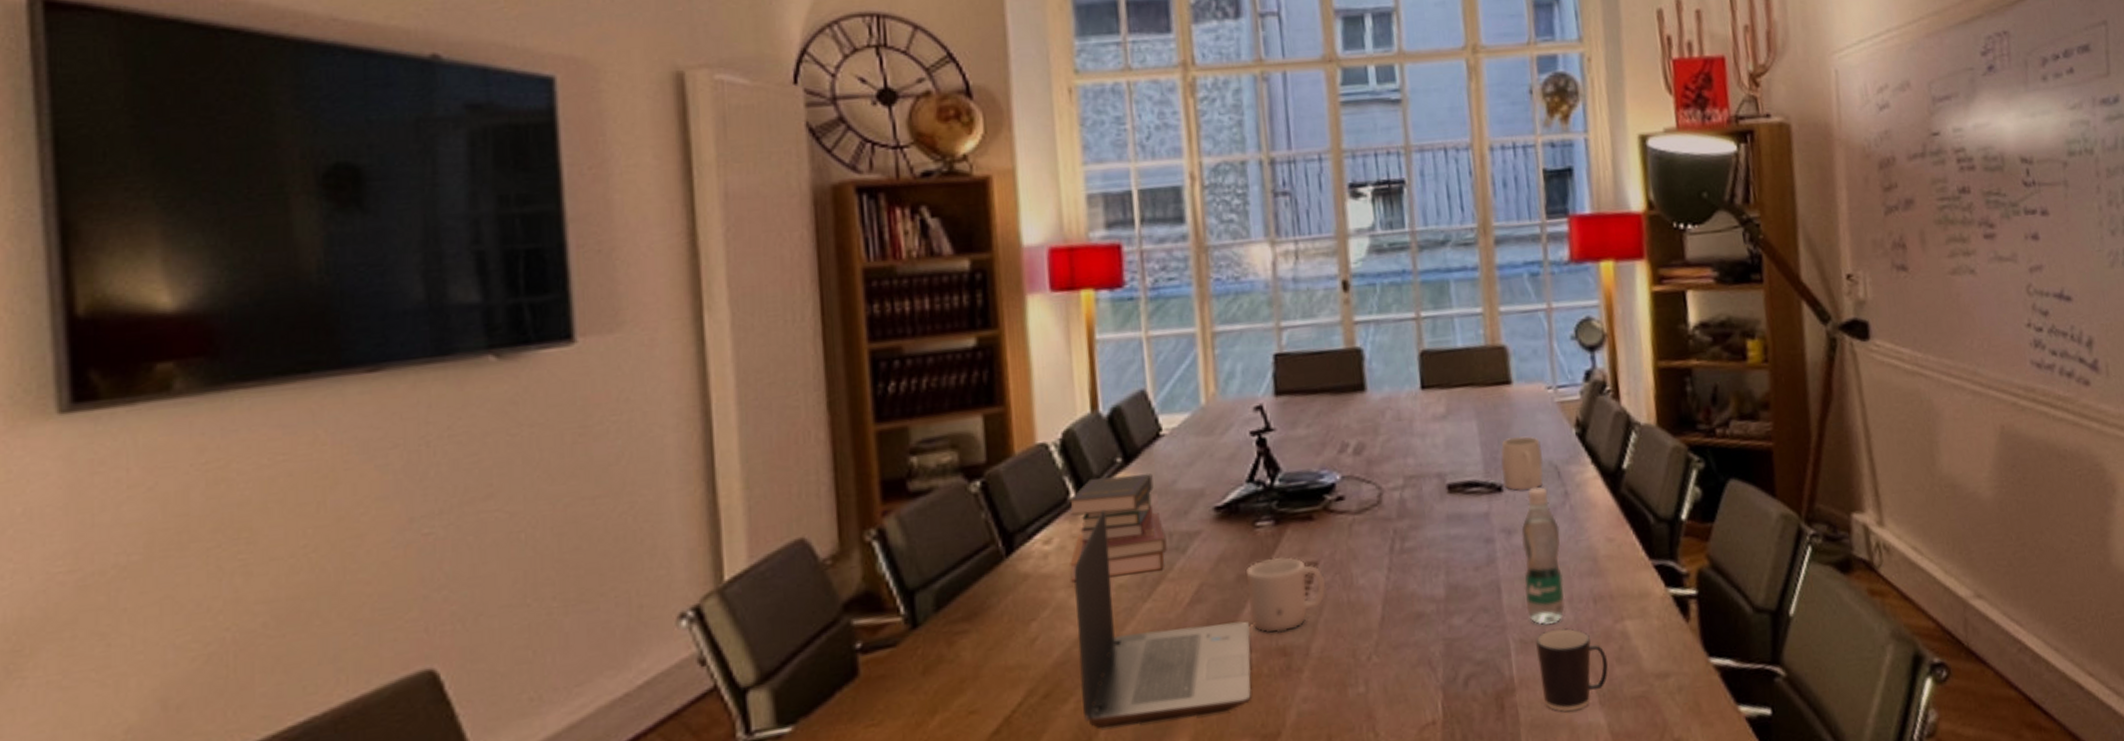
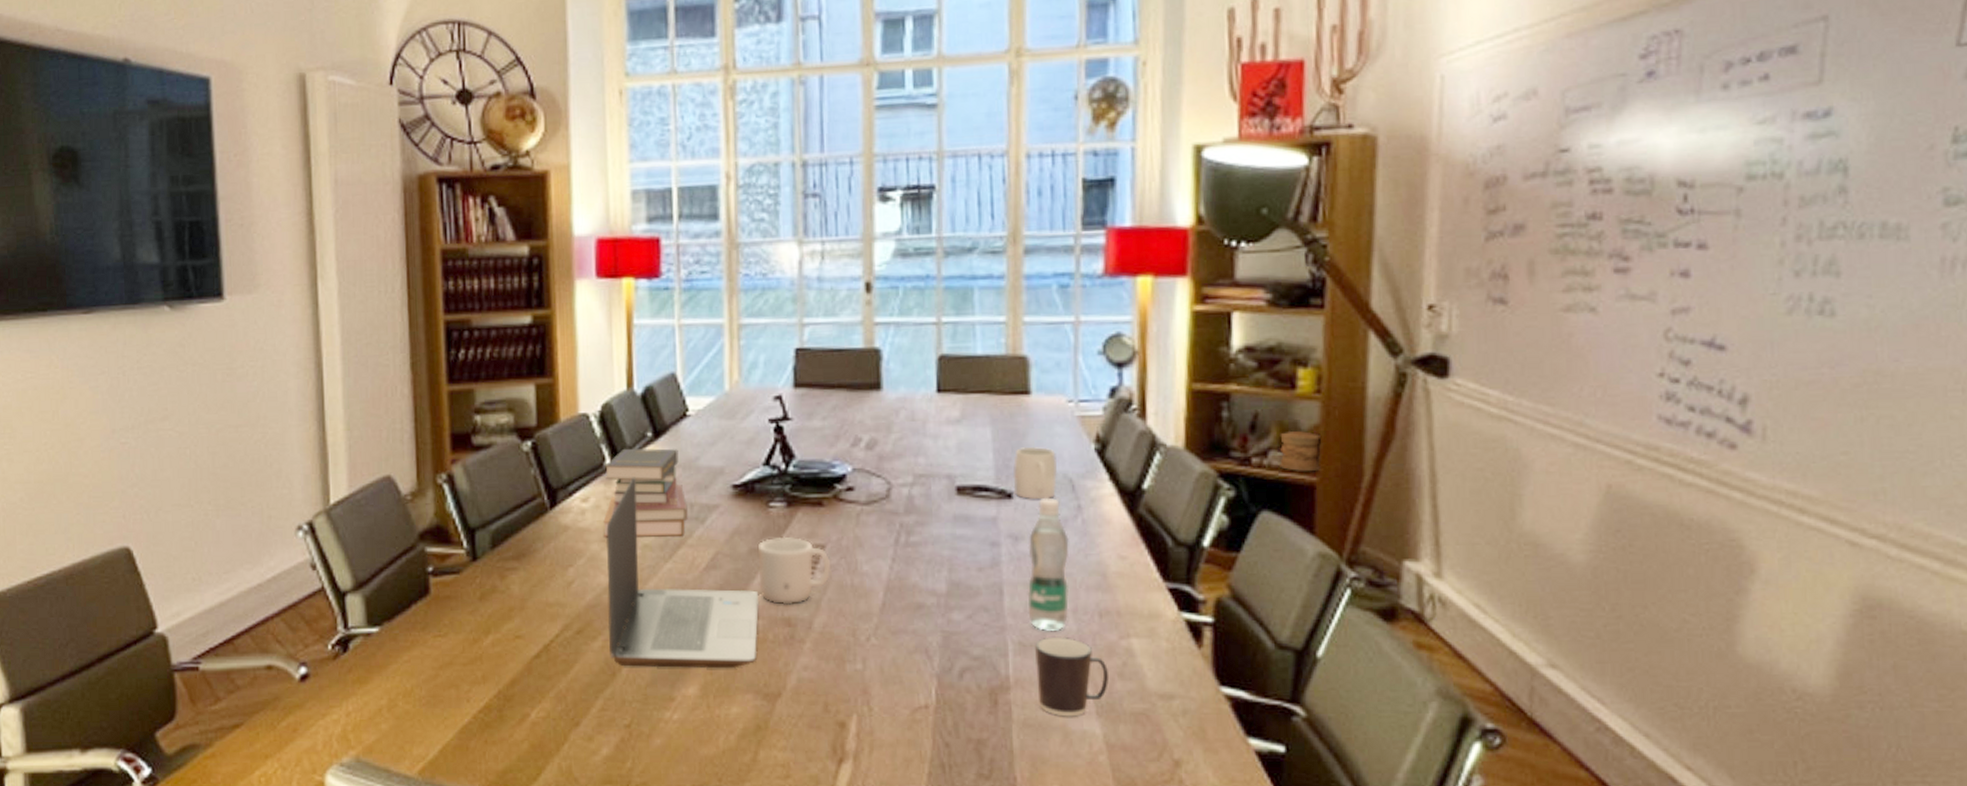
decorative box: none [1737,399,1775,438] -> present [1279,431,1320,471]

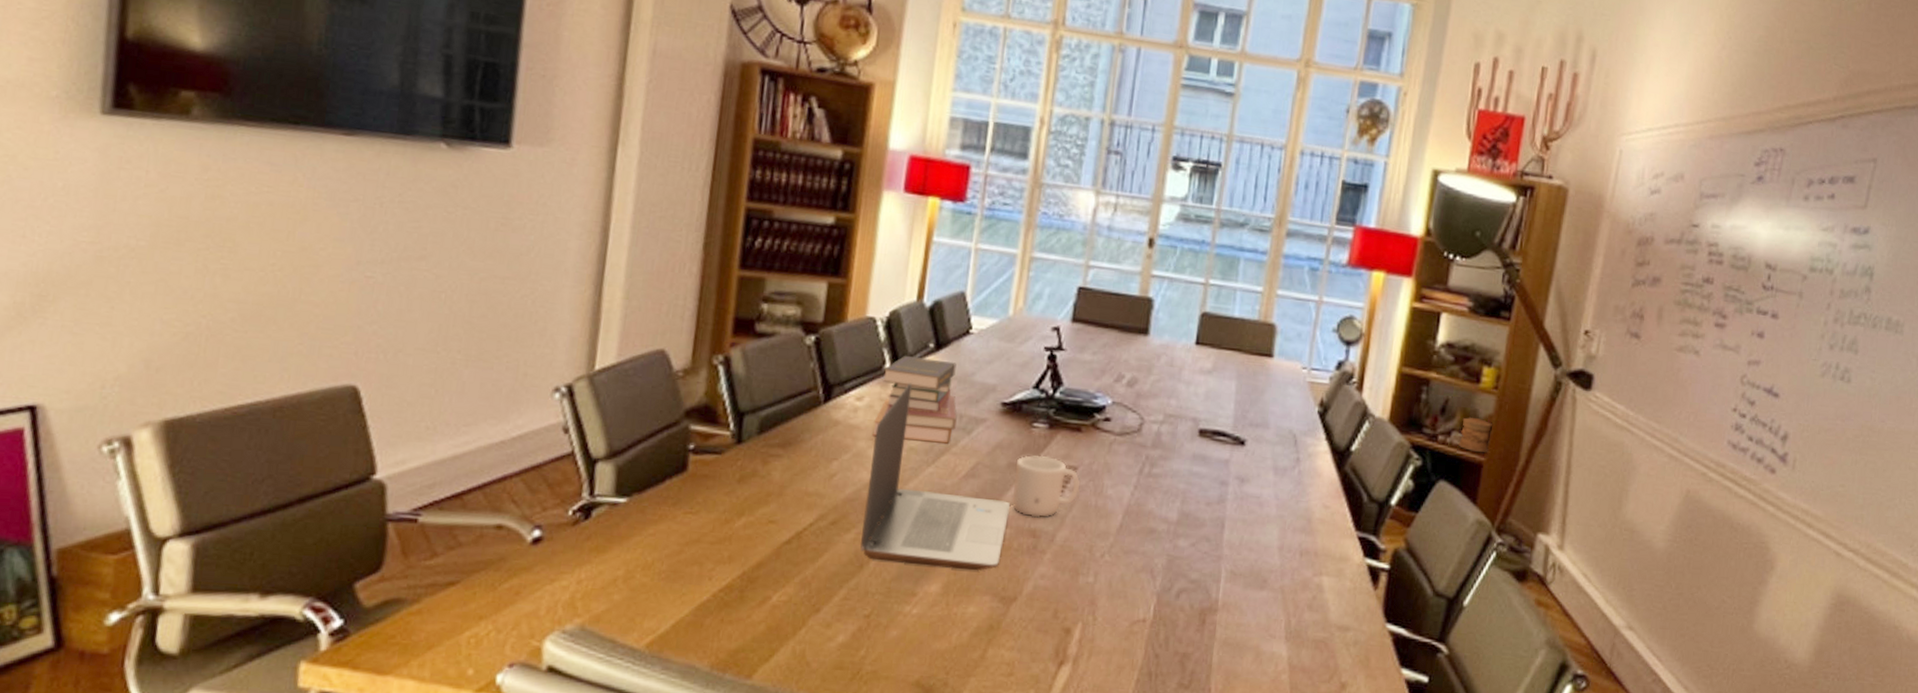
mug: present [1013,446,1058,499] -> none [1246,401,1286,450]
bottle: present [1027,498,1069,631] -> none [1242,448,1286,564]
mug: present [1035,636,1109,717] -> none [1239,568,1300,640]

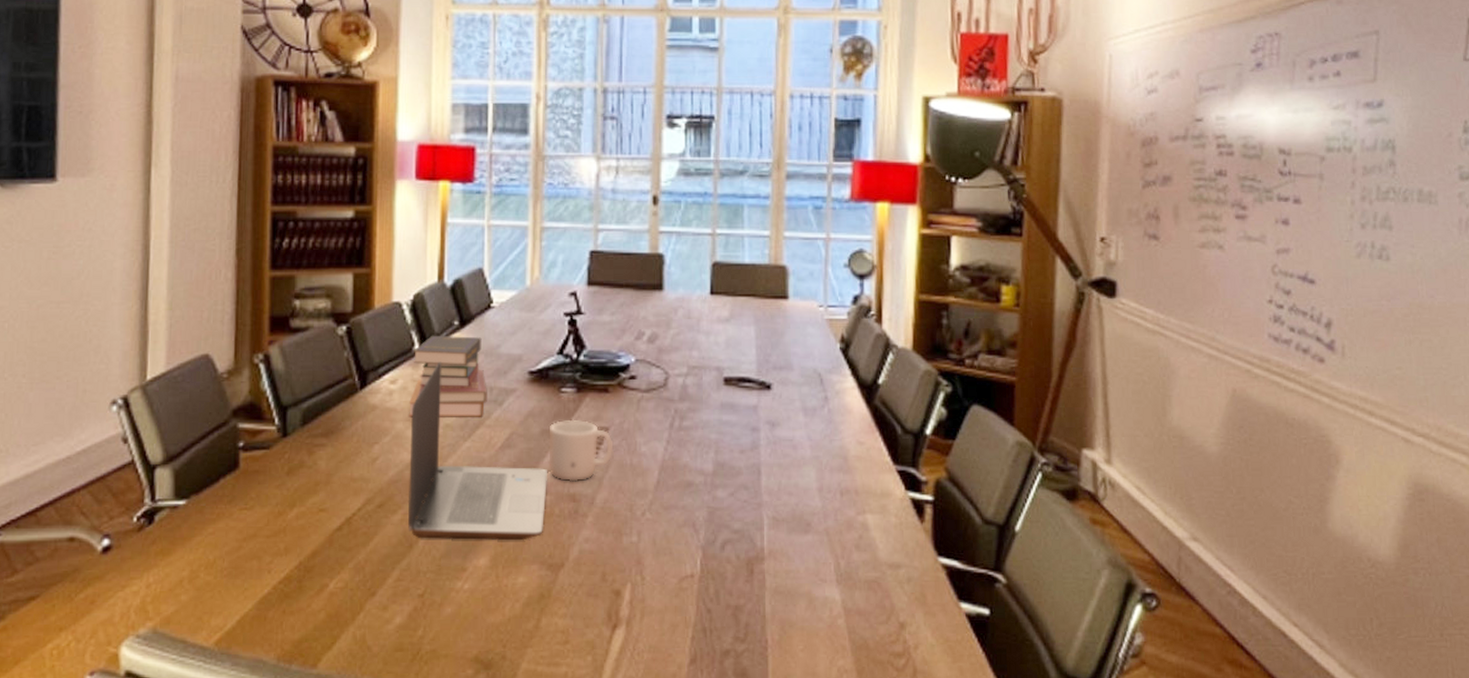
decorative box: present [1458,417,1492,452] -> none [987,338,1019,372]

